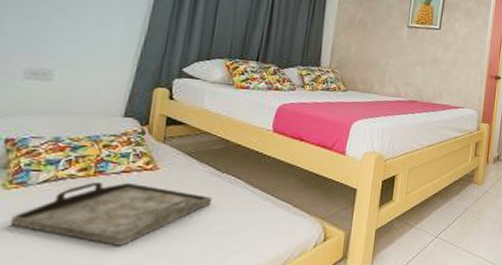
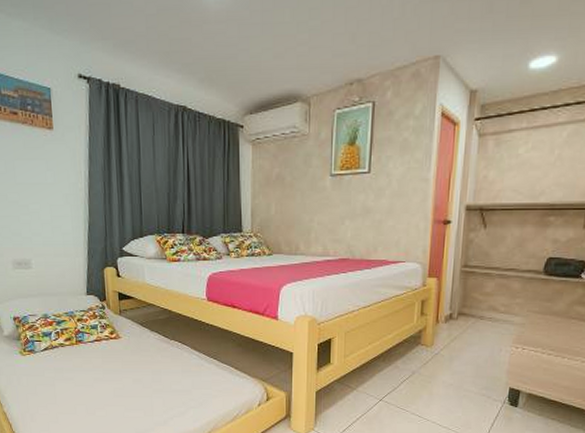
serving tray: present [10,181,212,246] -> none [31,349,166,399]

